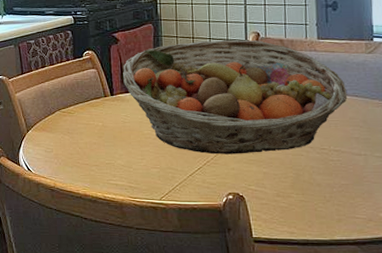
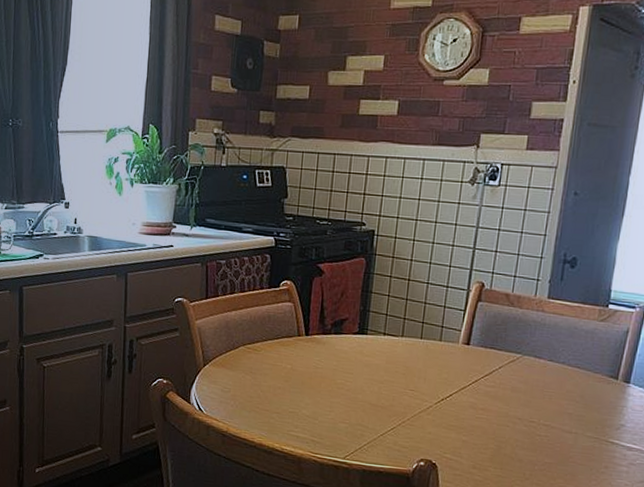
fruit basket: present [123,39,348,155] -> none [322,284,570,419]

